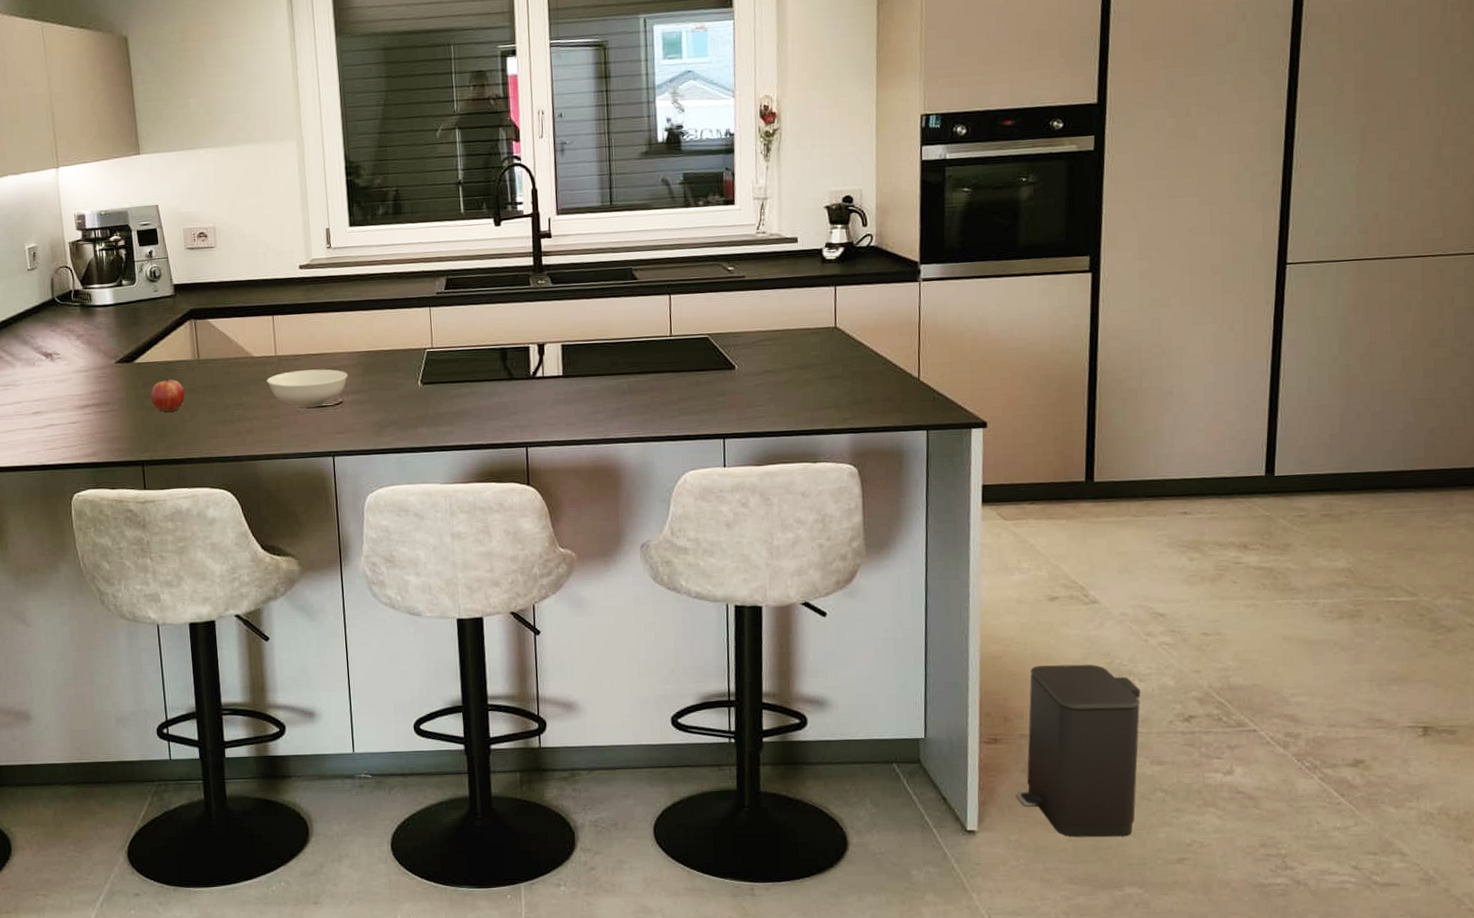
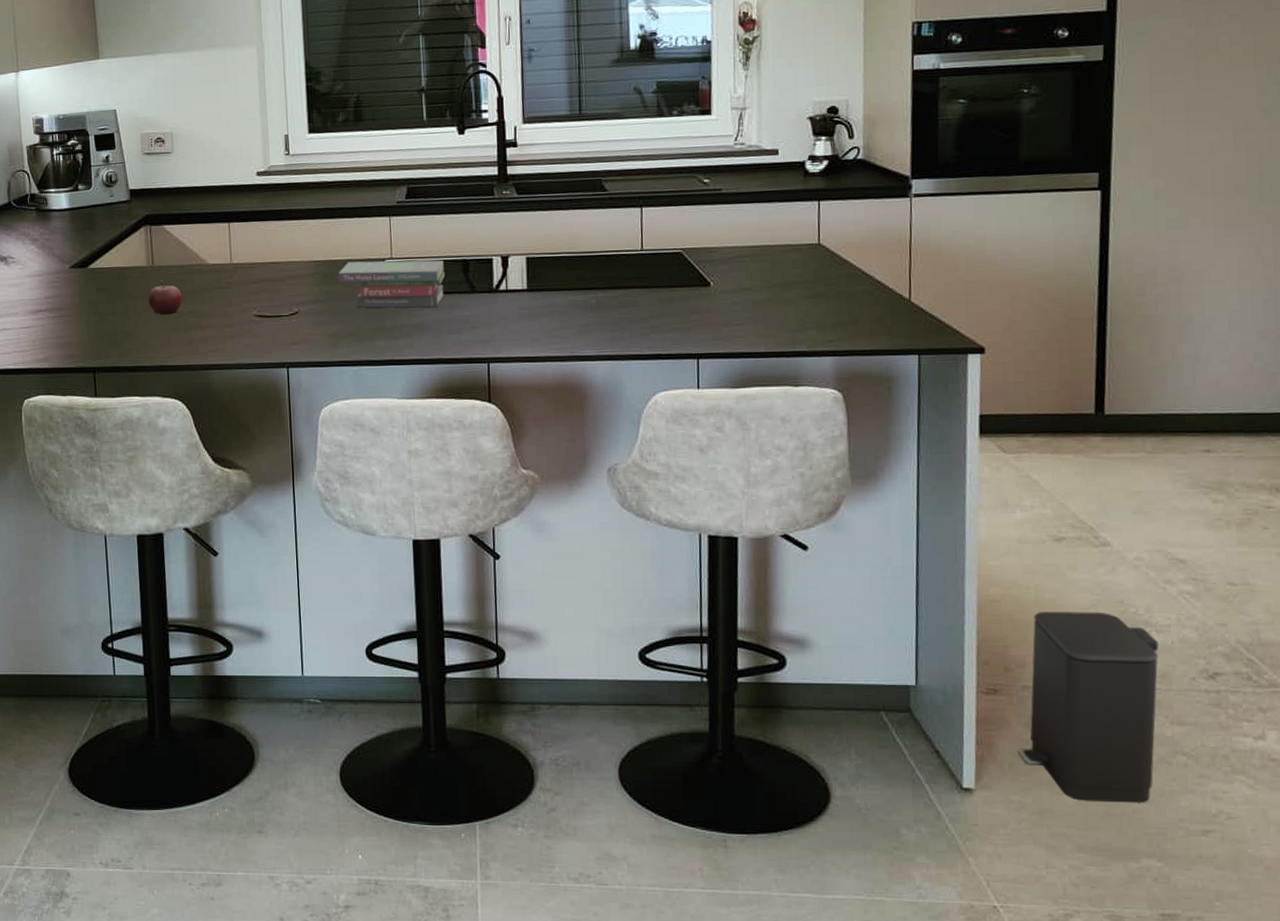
fruit: present [150,378,185,412] -> none [104,284,138,319]
fruit: none [194,374,229,407] -> present [148,280,182,314]
bowl: present [267,369,348,408] -> none [221,278,304,318]
books: none [380,348,484,397] -> present [338,260,445,308]

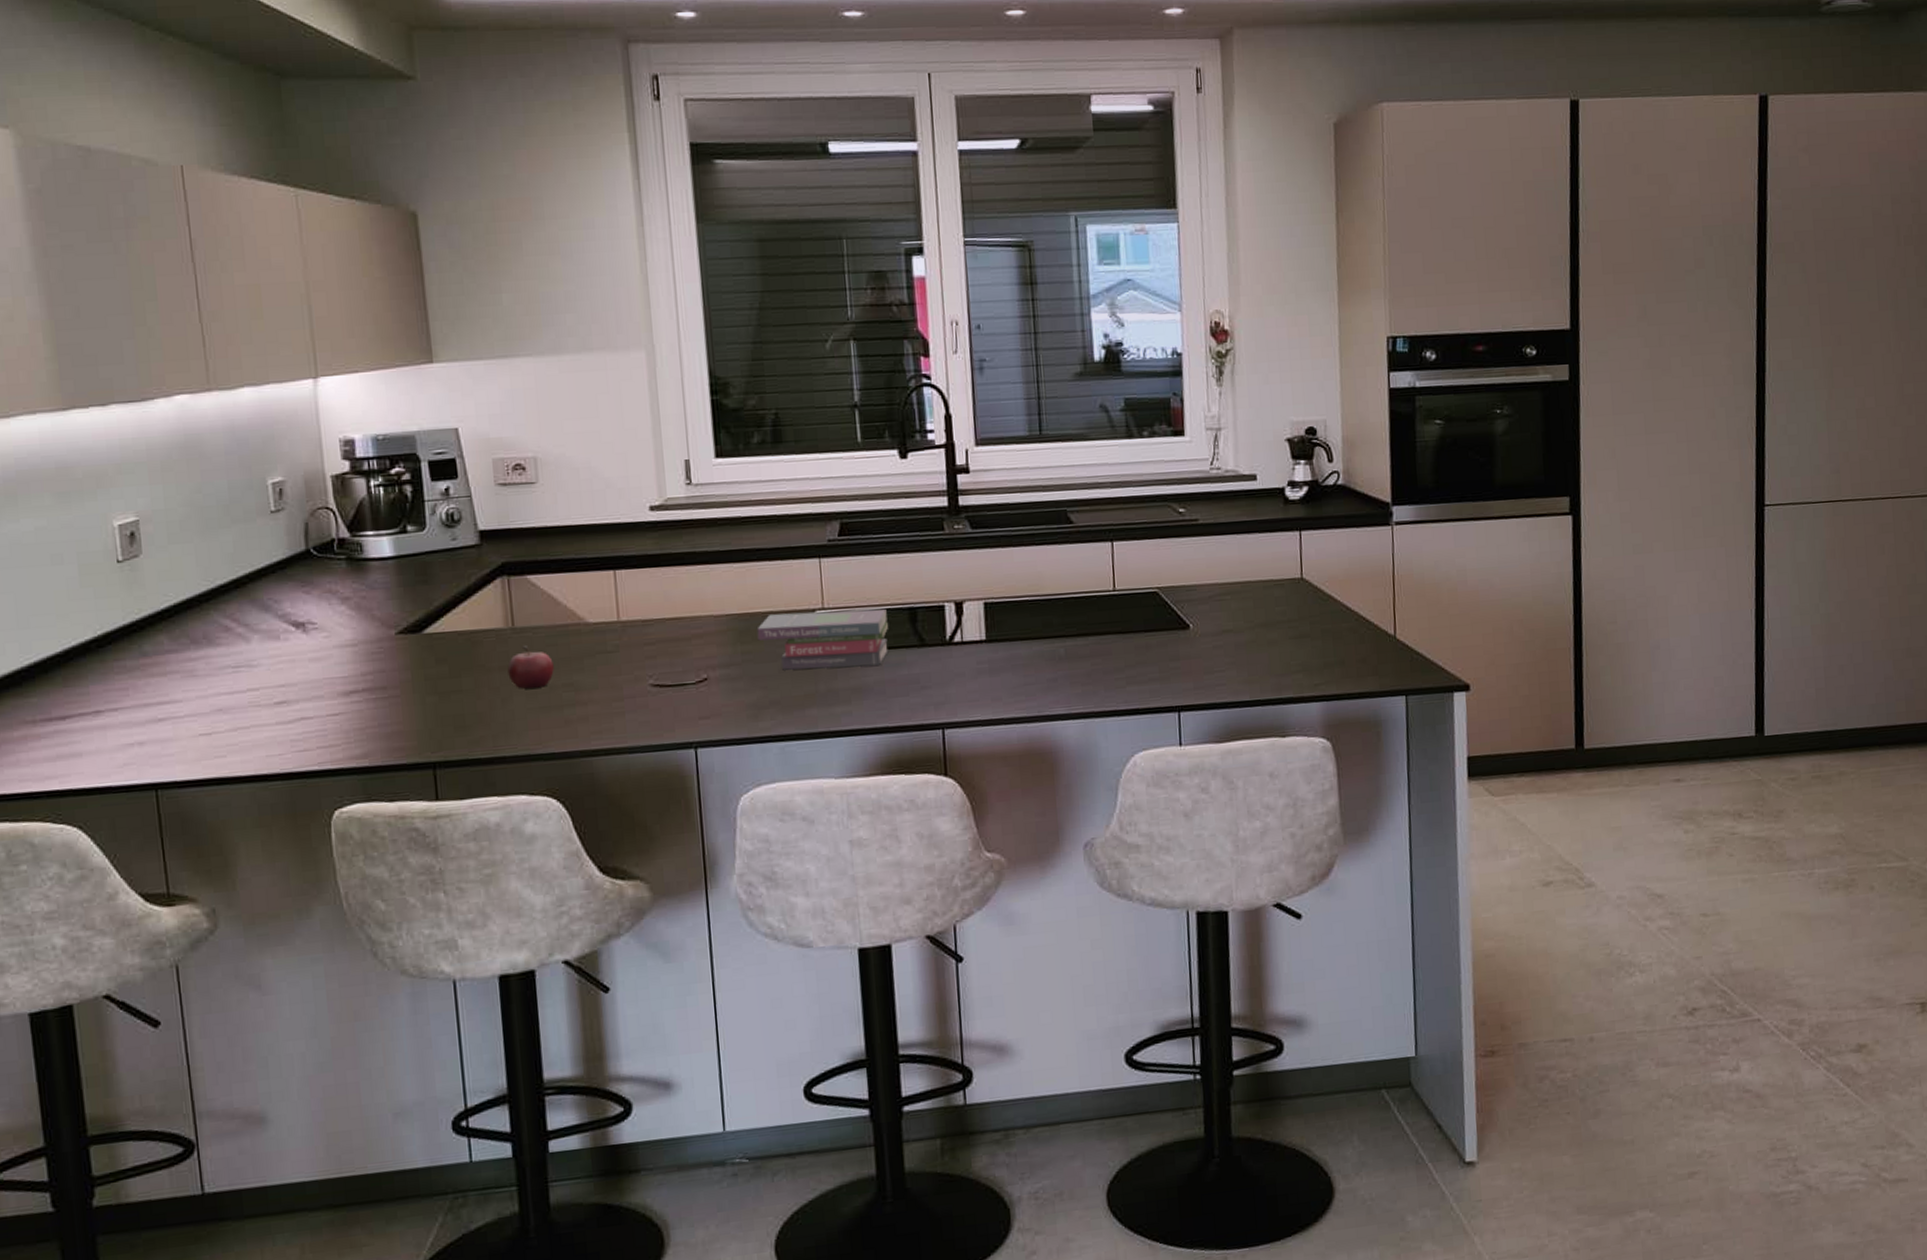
pedal bin: present [1017,611,1159,802] -> none [1516,956,1643,1159]

